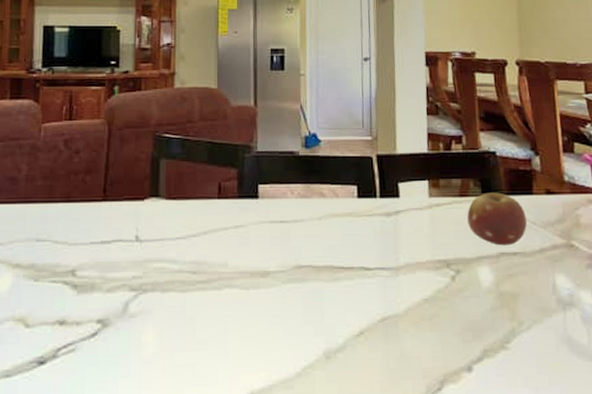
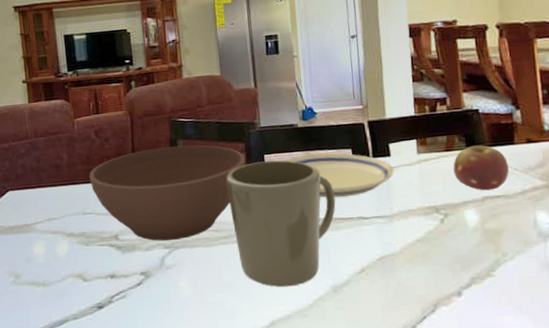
bowl: none [50,166,237,281] -> present [89,145,246,241]
mug: none [211,192,335,349] -> present [225,160,336,287]
plate: none [280,188,403,241] -> present [283,153,394,197]

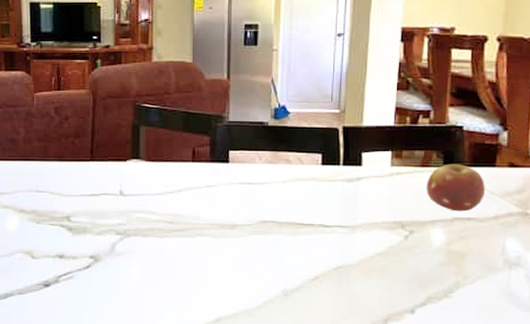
bowl: present [89,145,246,241] -> none [45,132,210,227]
mug: present [225,160,336,287] -> none [186,157,298,286]
plate: present [283,153,394,197] -> none [249,156,364,202]

